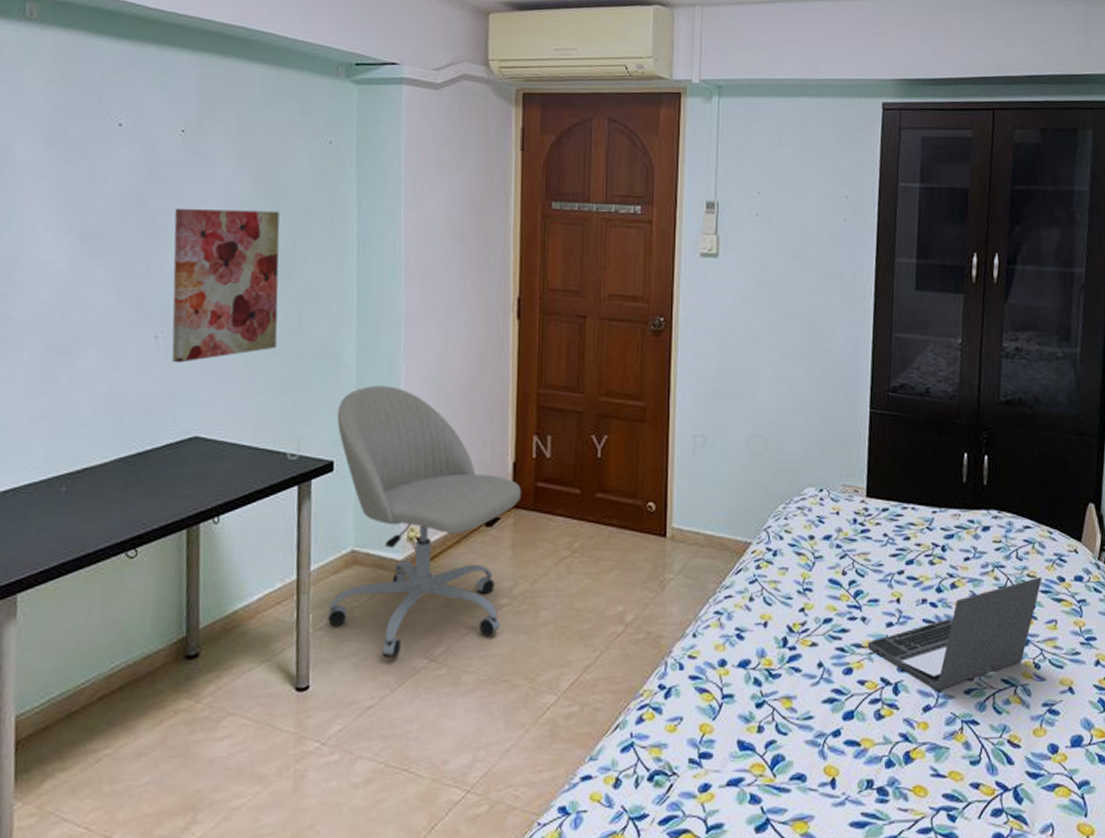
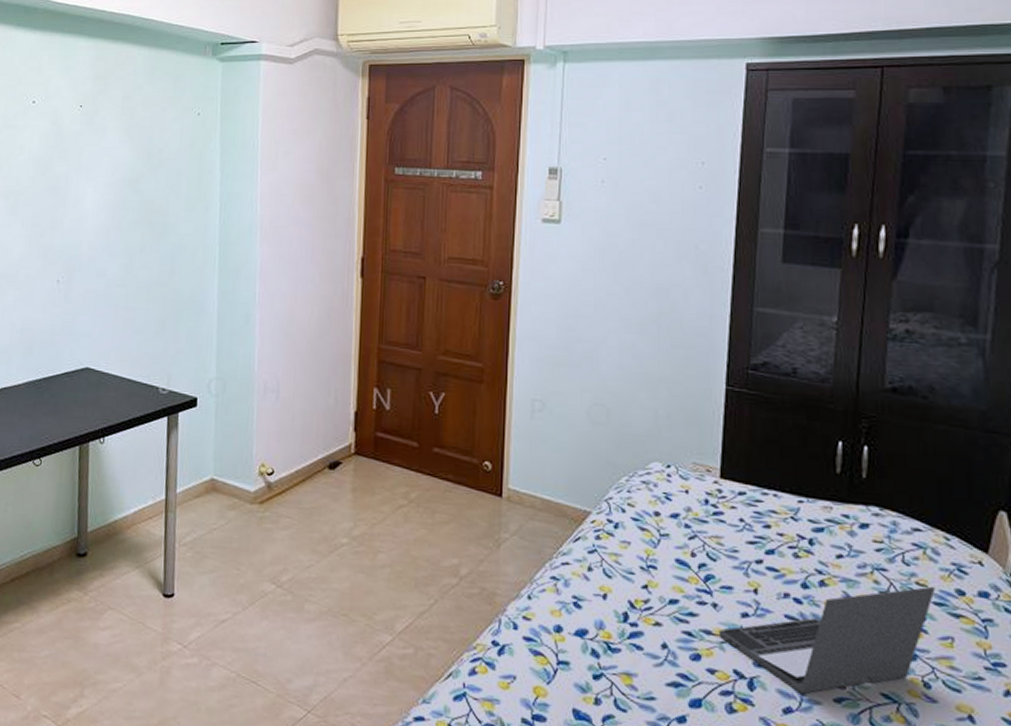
wall art: present [172,208,280,363] -> none [70,172,156,304]
office chair: present [326,386,522,659] -> none [189,332,363,580]

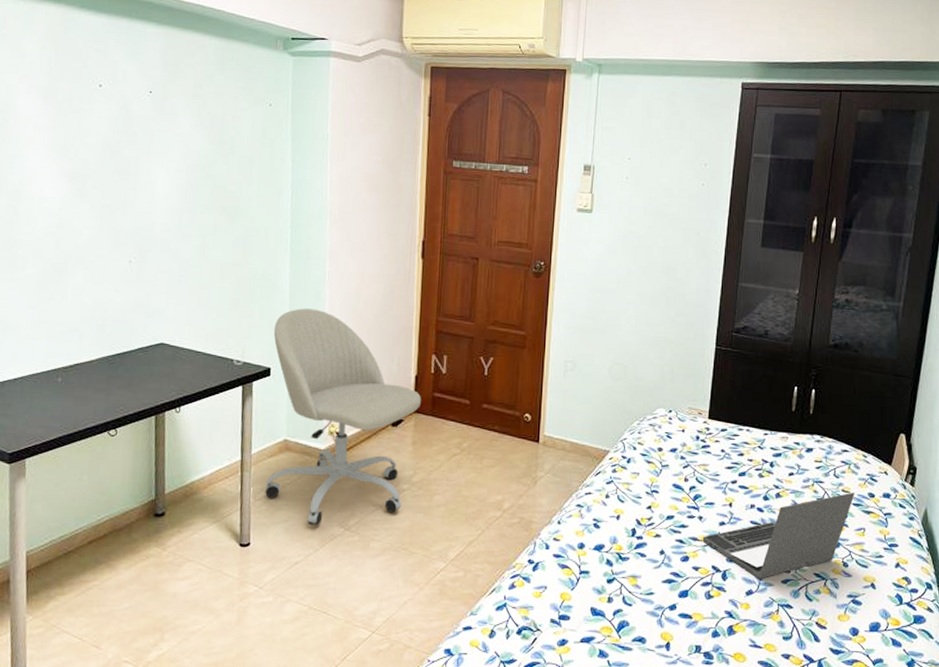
office chair: none [189,332,363,580] -> present [264,308,422,526]

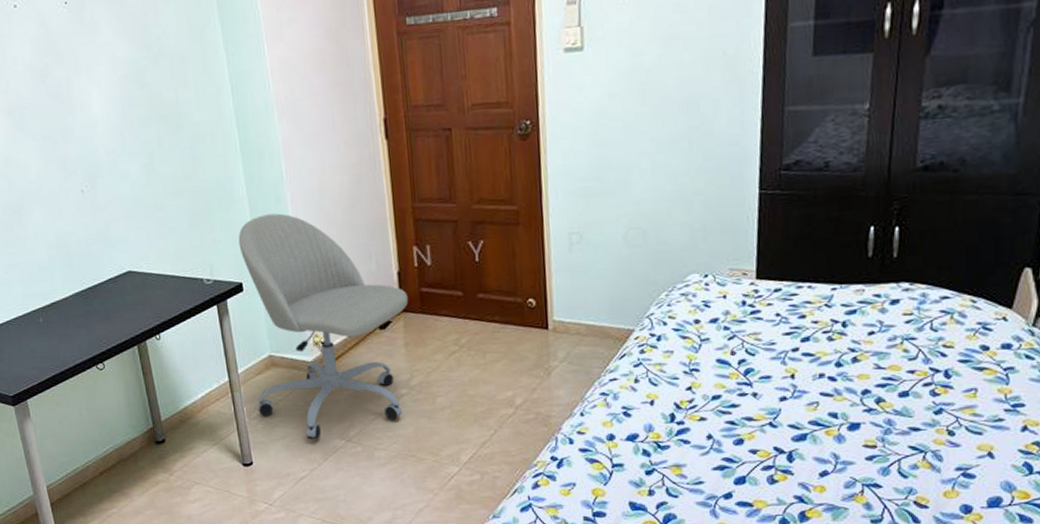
laptop: present [702,492,855,579] -> none [759,346,961,457]

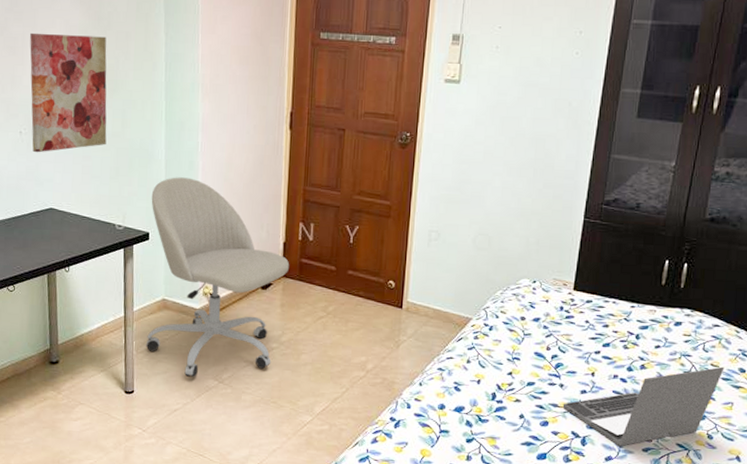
wall art: none [74,65,179,212] -> present [30,32,107,153]
laptop: none [759,346,961,457] -> present [562,366,725,446]

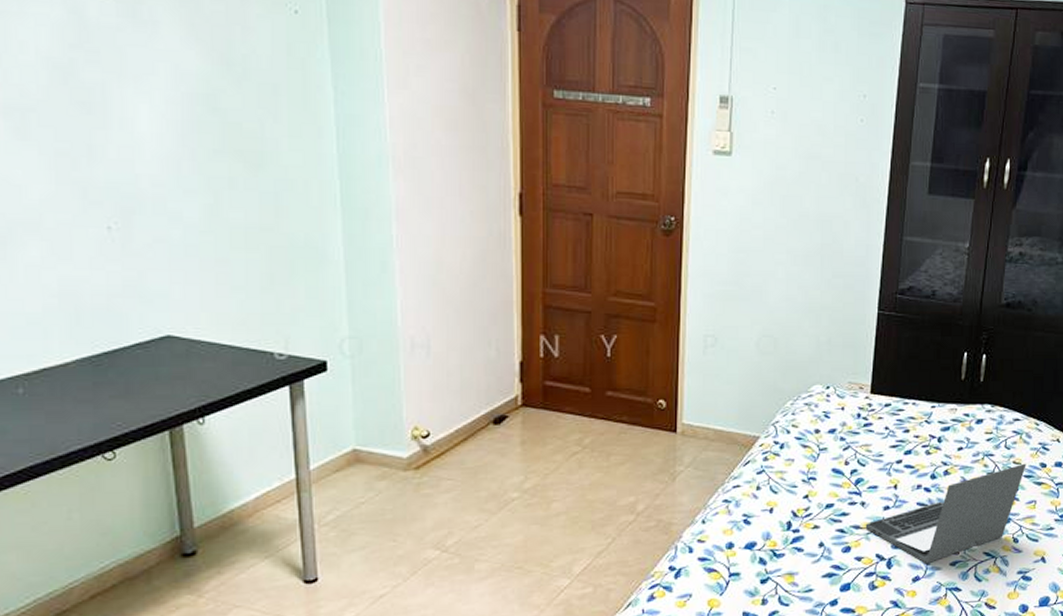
wall art: present [30,32,107,153] -> none [115,81,252,257]
office chair: present [145,177,290,378] -> none [327,283,530,551]

